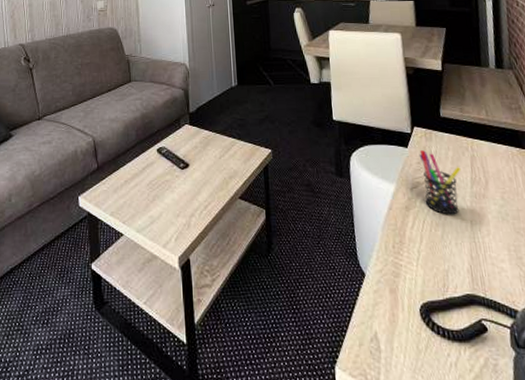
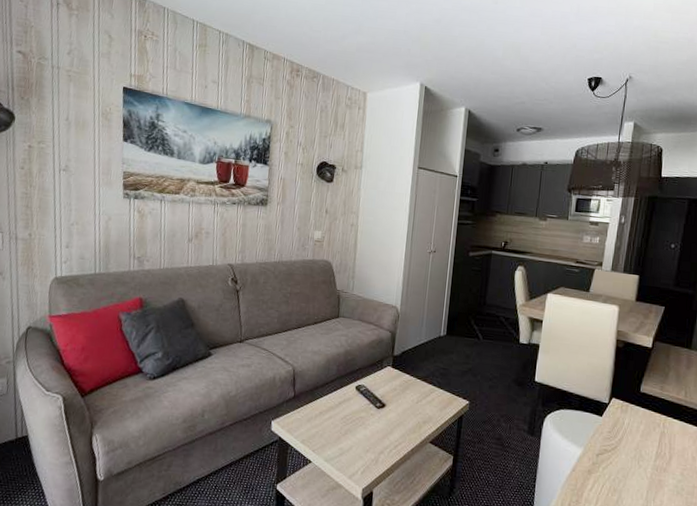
pen holder: present [419,150,461,215] -> none [608,421,649,484]

